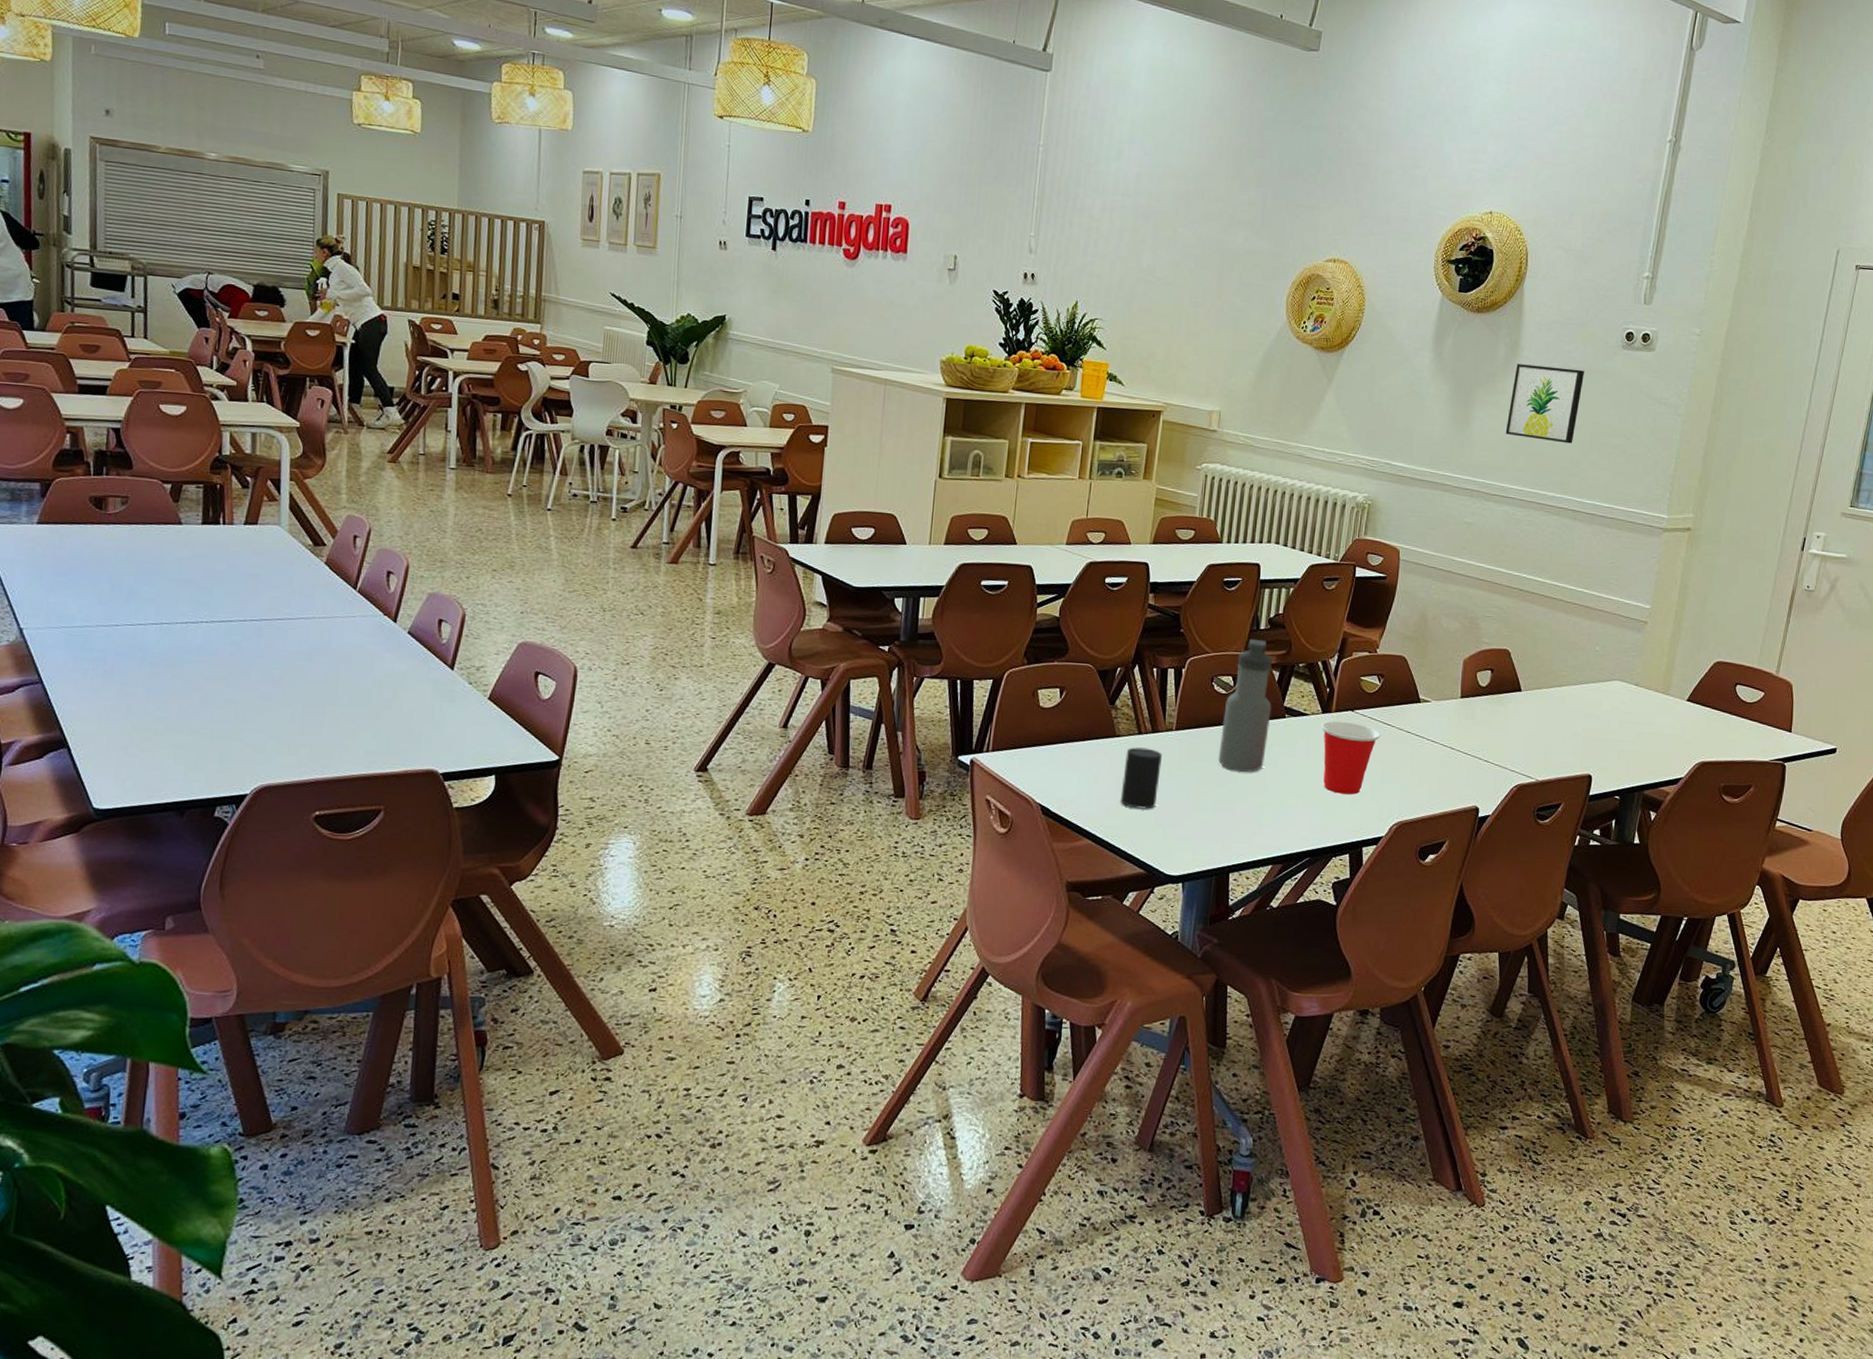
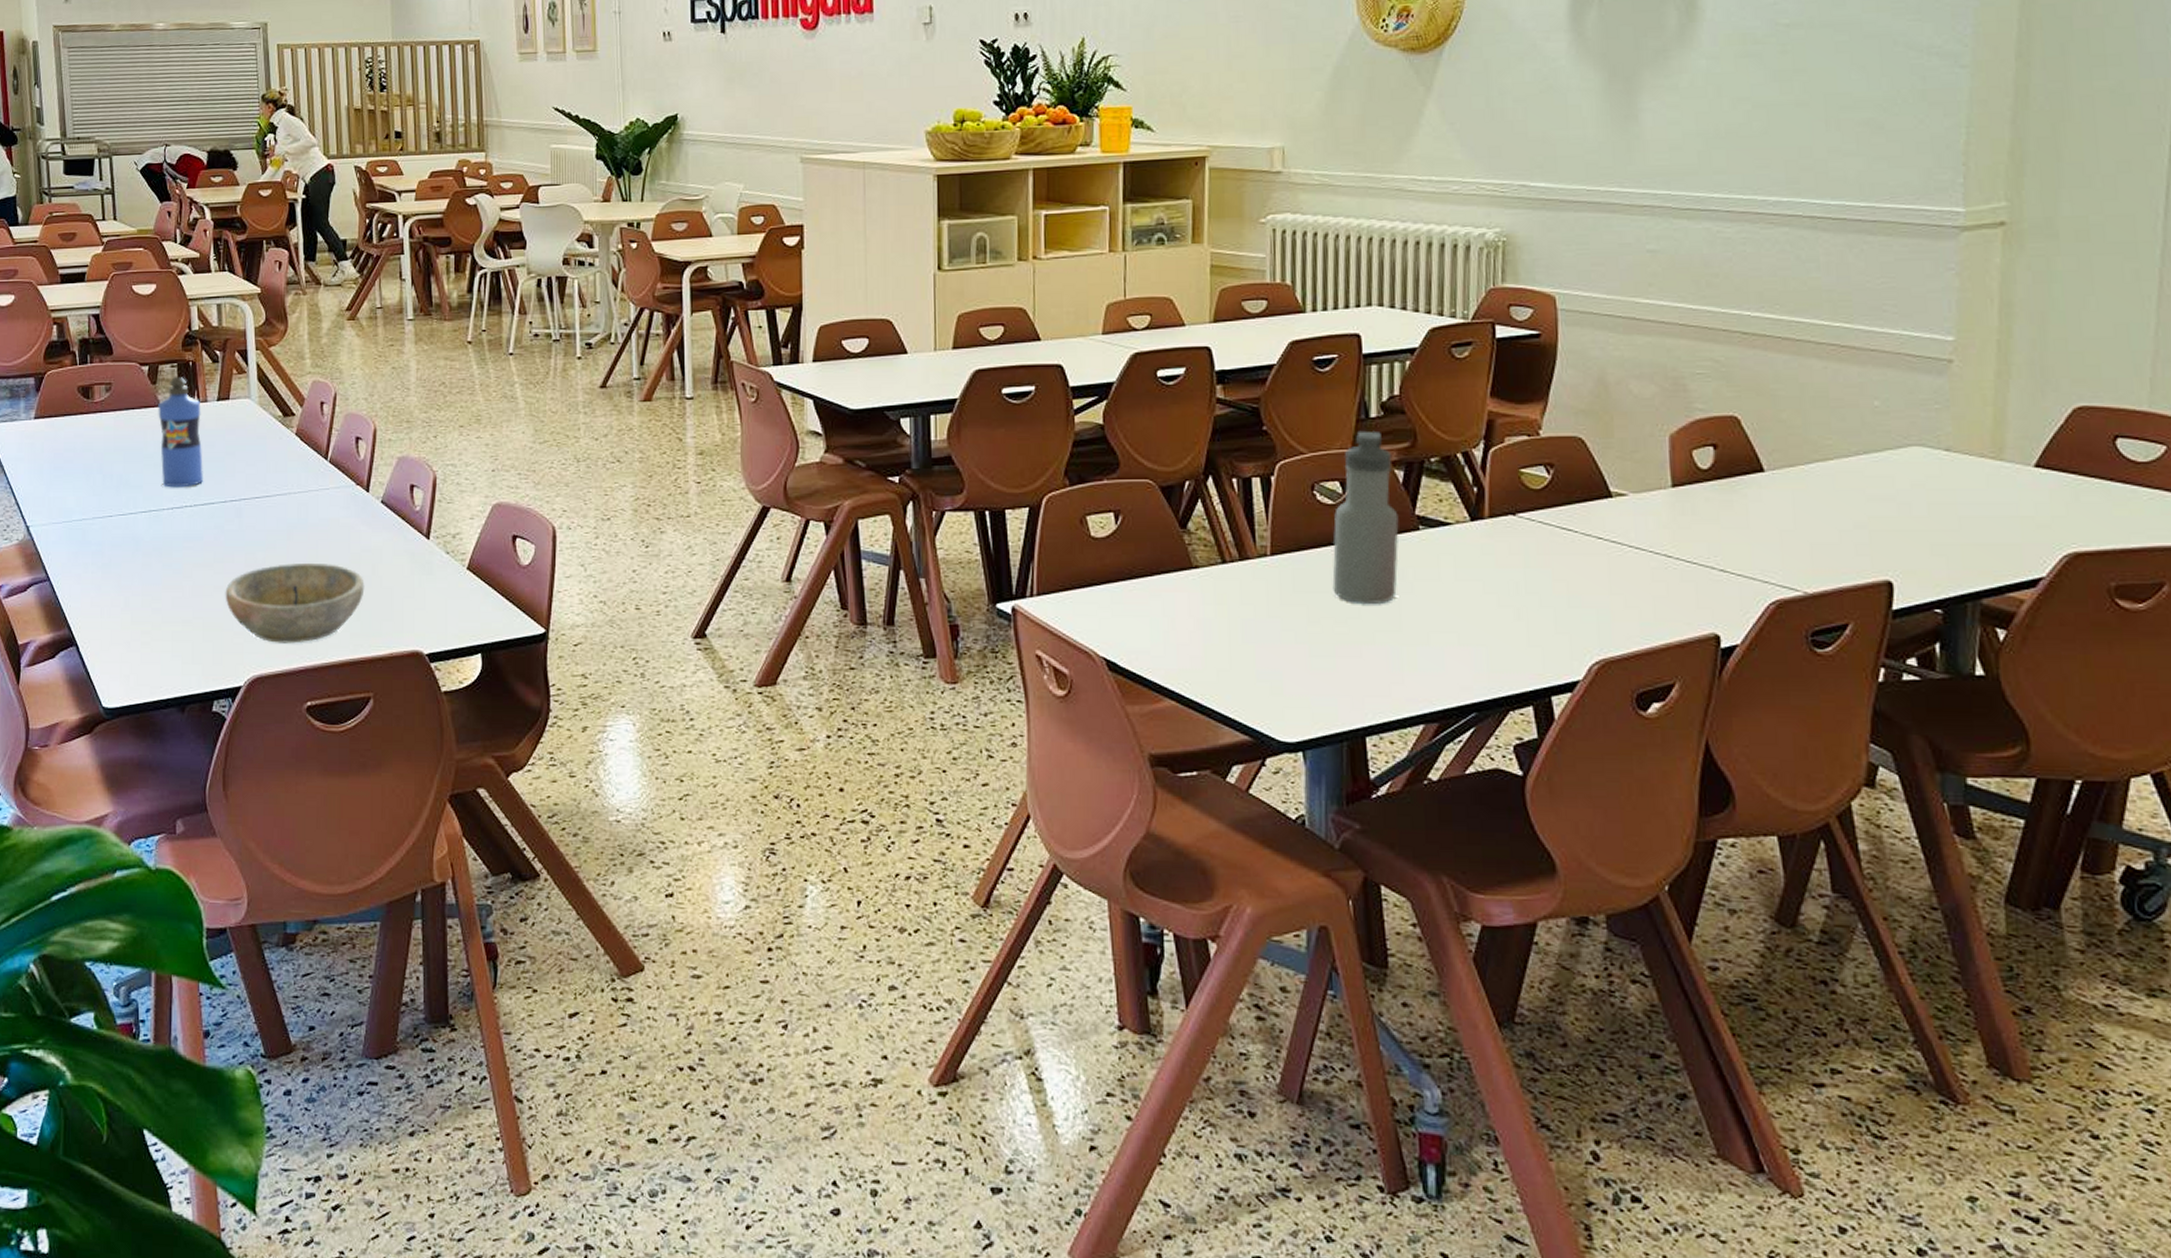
water bottle: none [177,498,226,604] -> present [158,377,203,488]
bowl: none [236,683,385,757] -> present [225,562,365,643]
cup: present [1120,747,1162,809] -> none [1207,580,1257,658]
cup: present [1321,720,1381,795] -> none [1471,529,1559,626]
wall art: present [1505,363,1585,444] -> none [1692,25,1804,128]

